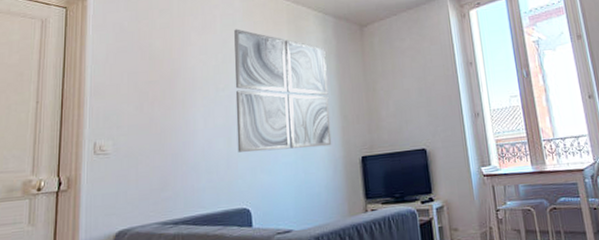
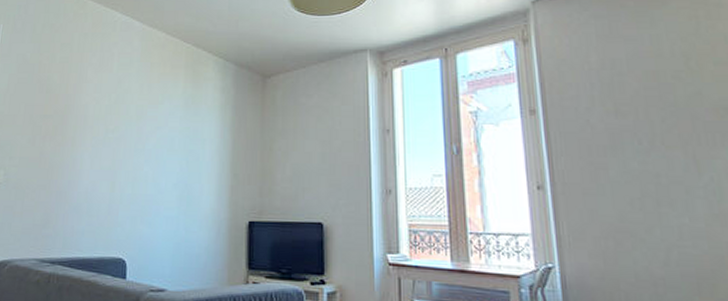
wall art: present [234,29,332,152] -> none [120,69,222,205]

